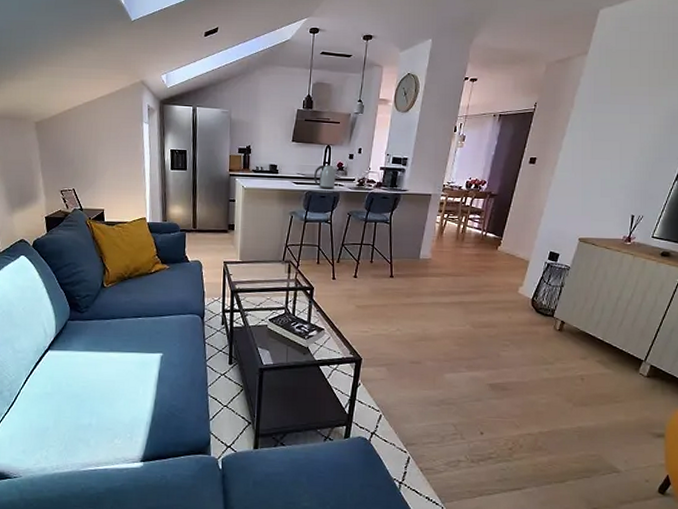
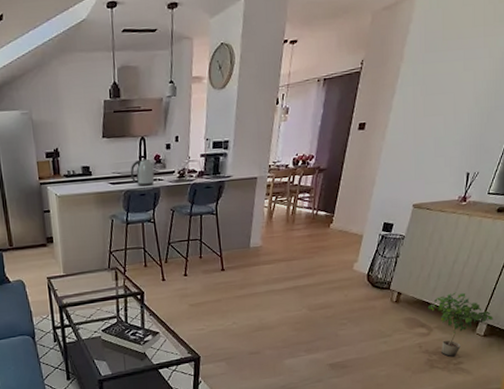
potted plant: none [590,328,657,395] -> present [427,292,493,357]

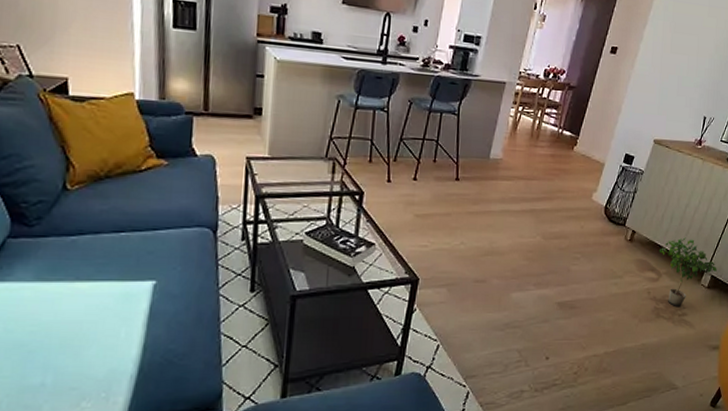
kettle: present [131,158,155,187] -> none [369,37,398,69]

